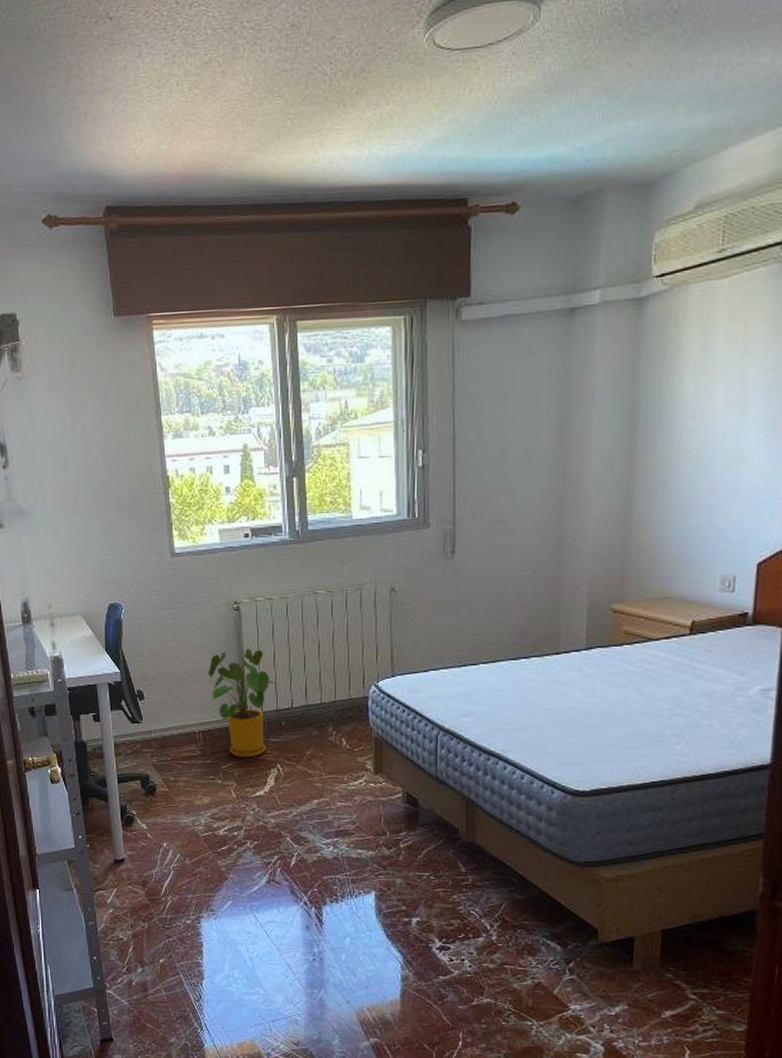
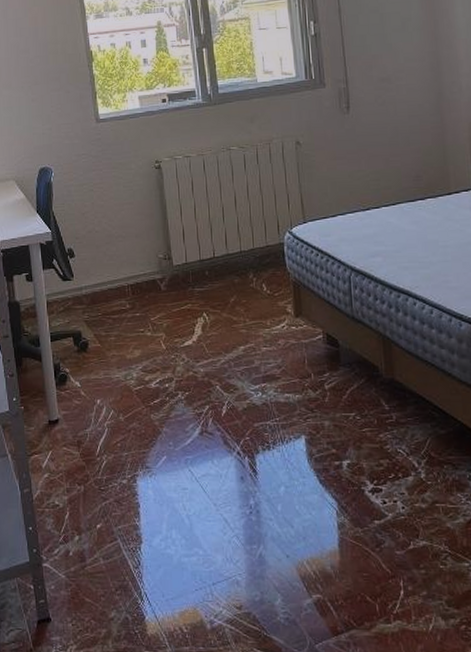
house plant: present [207,648,276,758] -> none [133,203,198,309]

